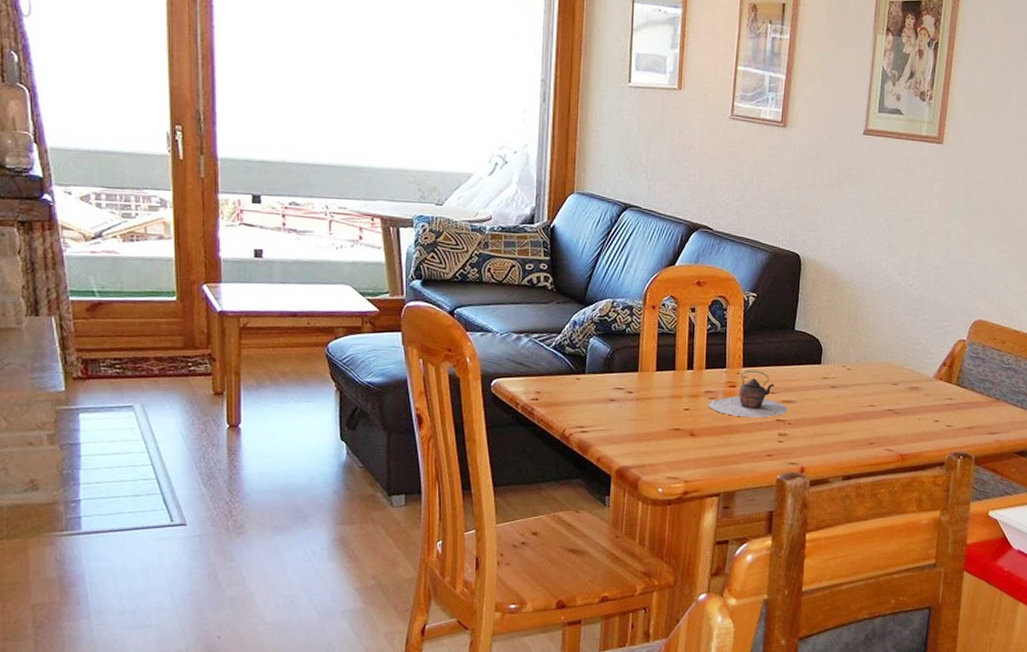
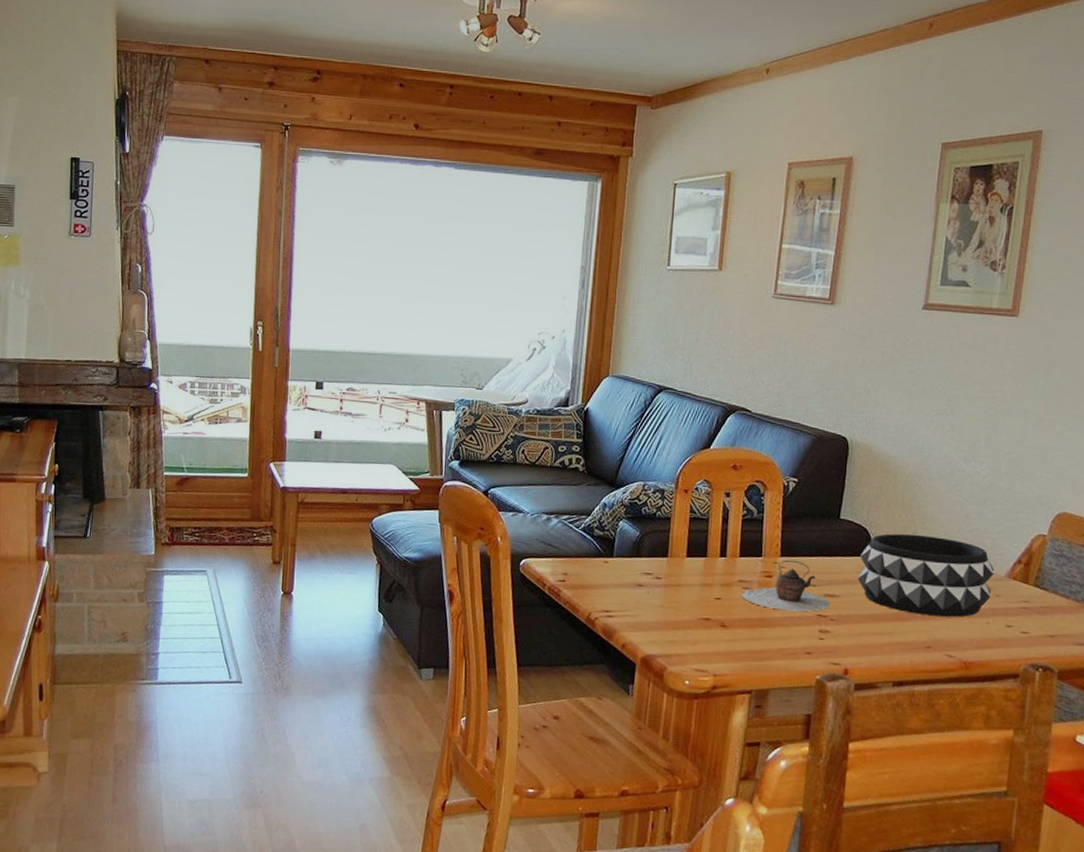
decorative bowl: none [811,342,925,416] -> present [857,533,995,618]

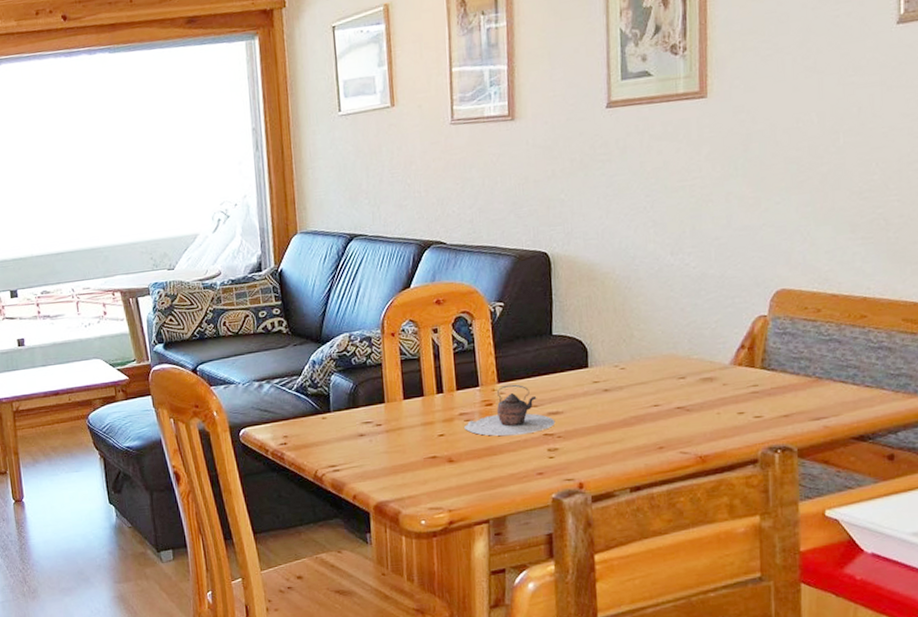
decorative bowl: present [857,533,995,618] -> none [579,336,719,417]

